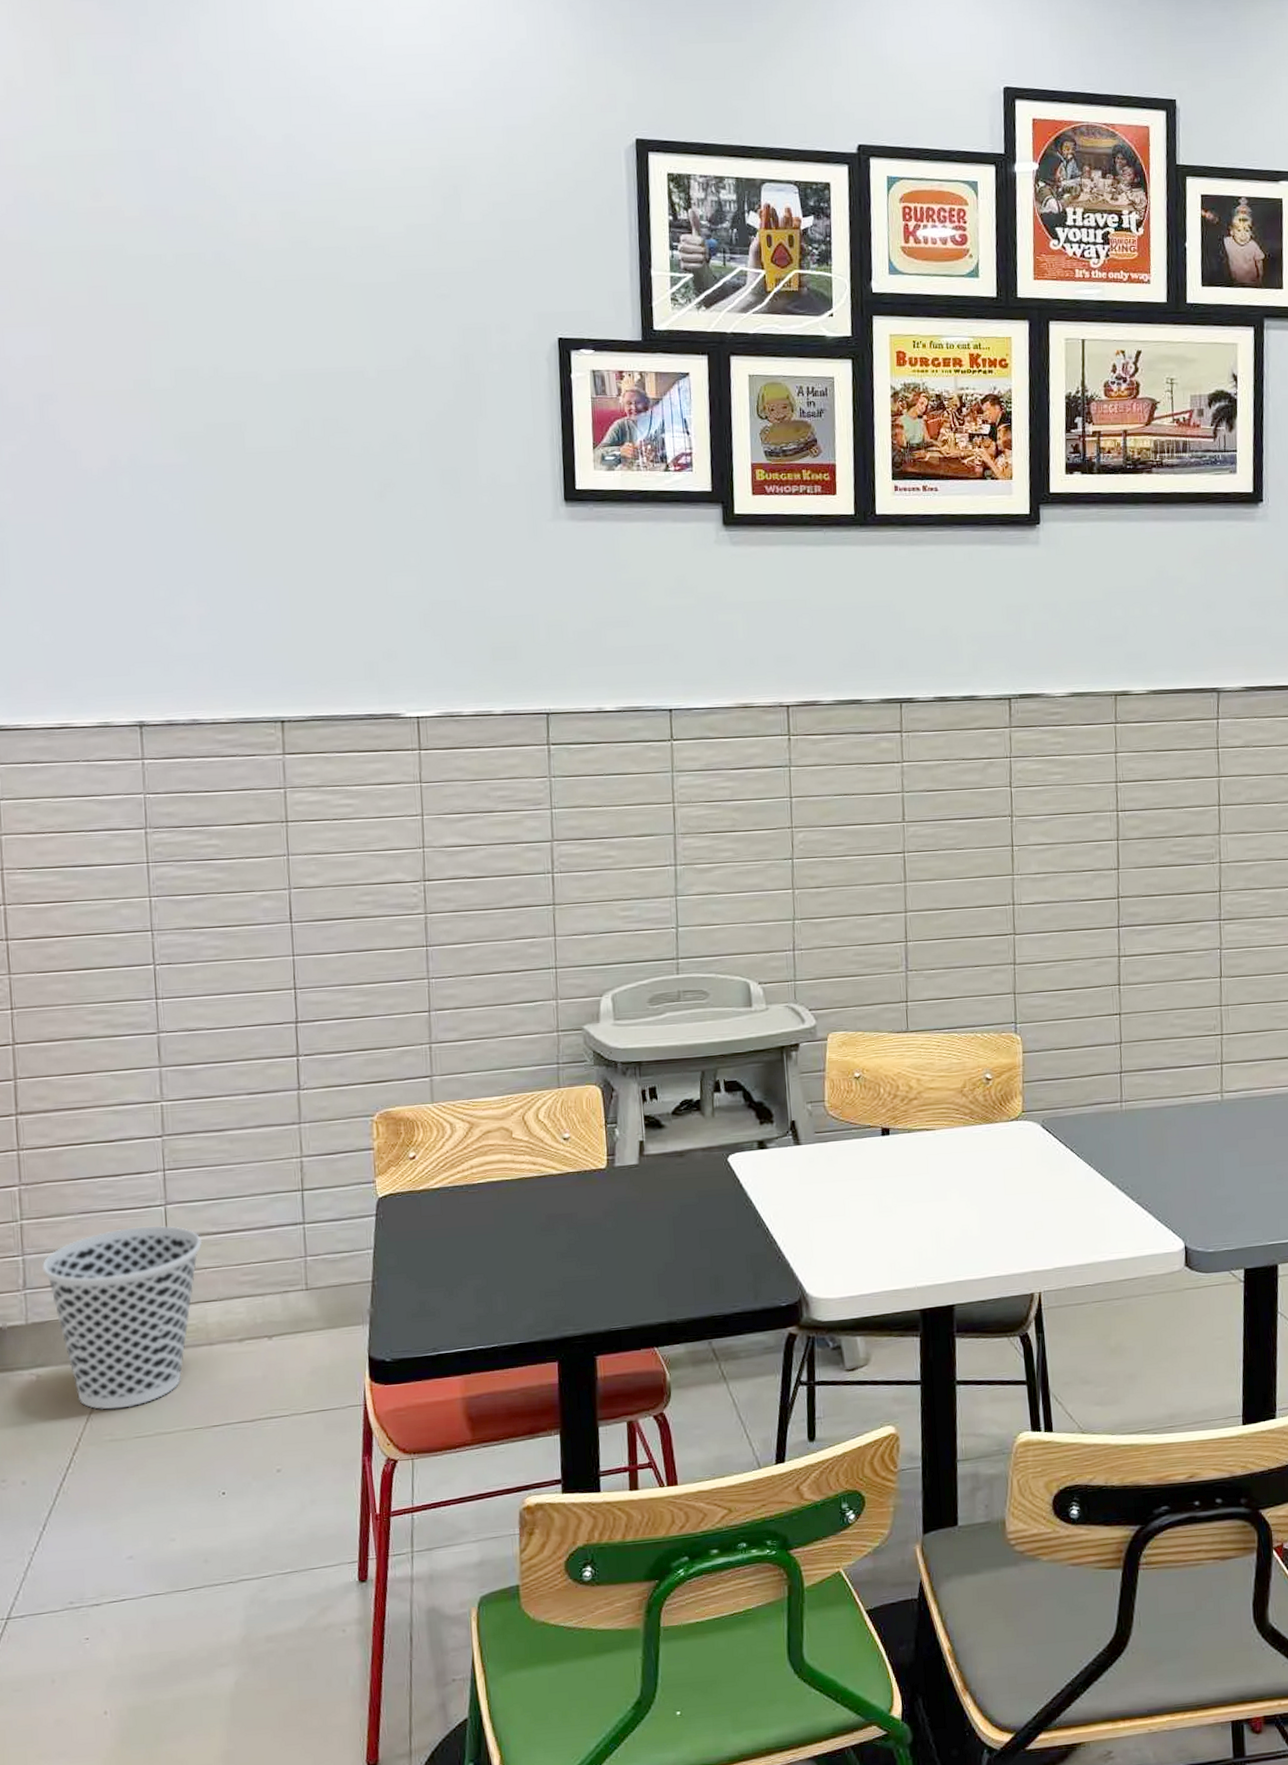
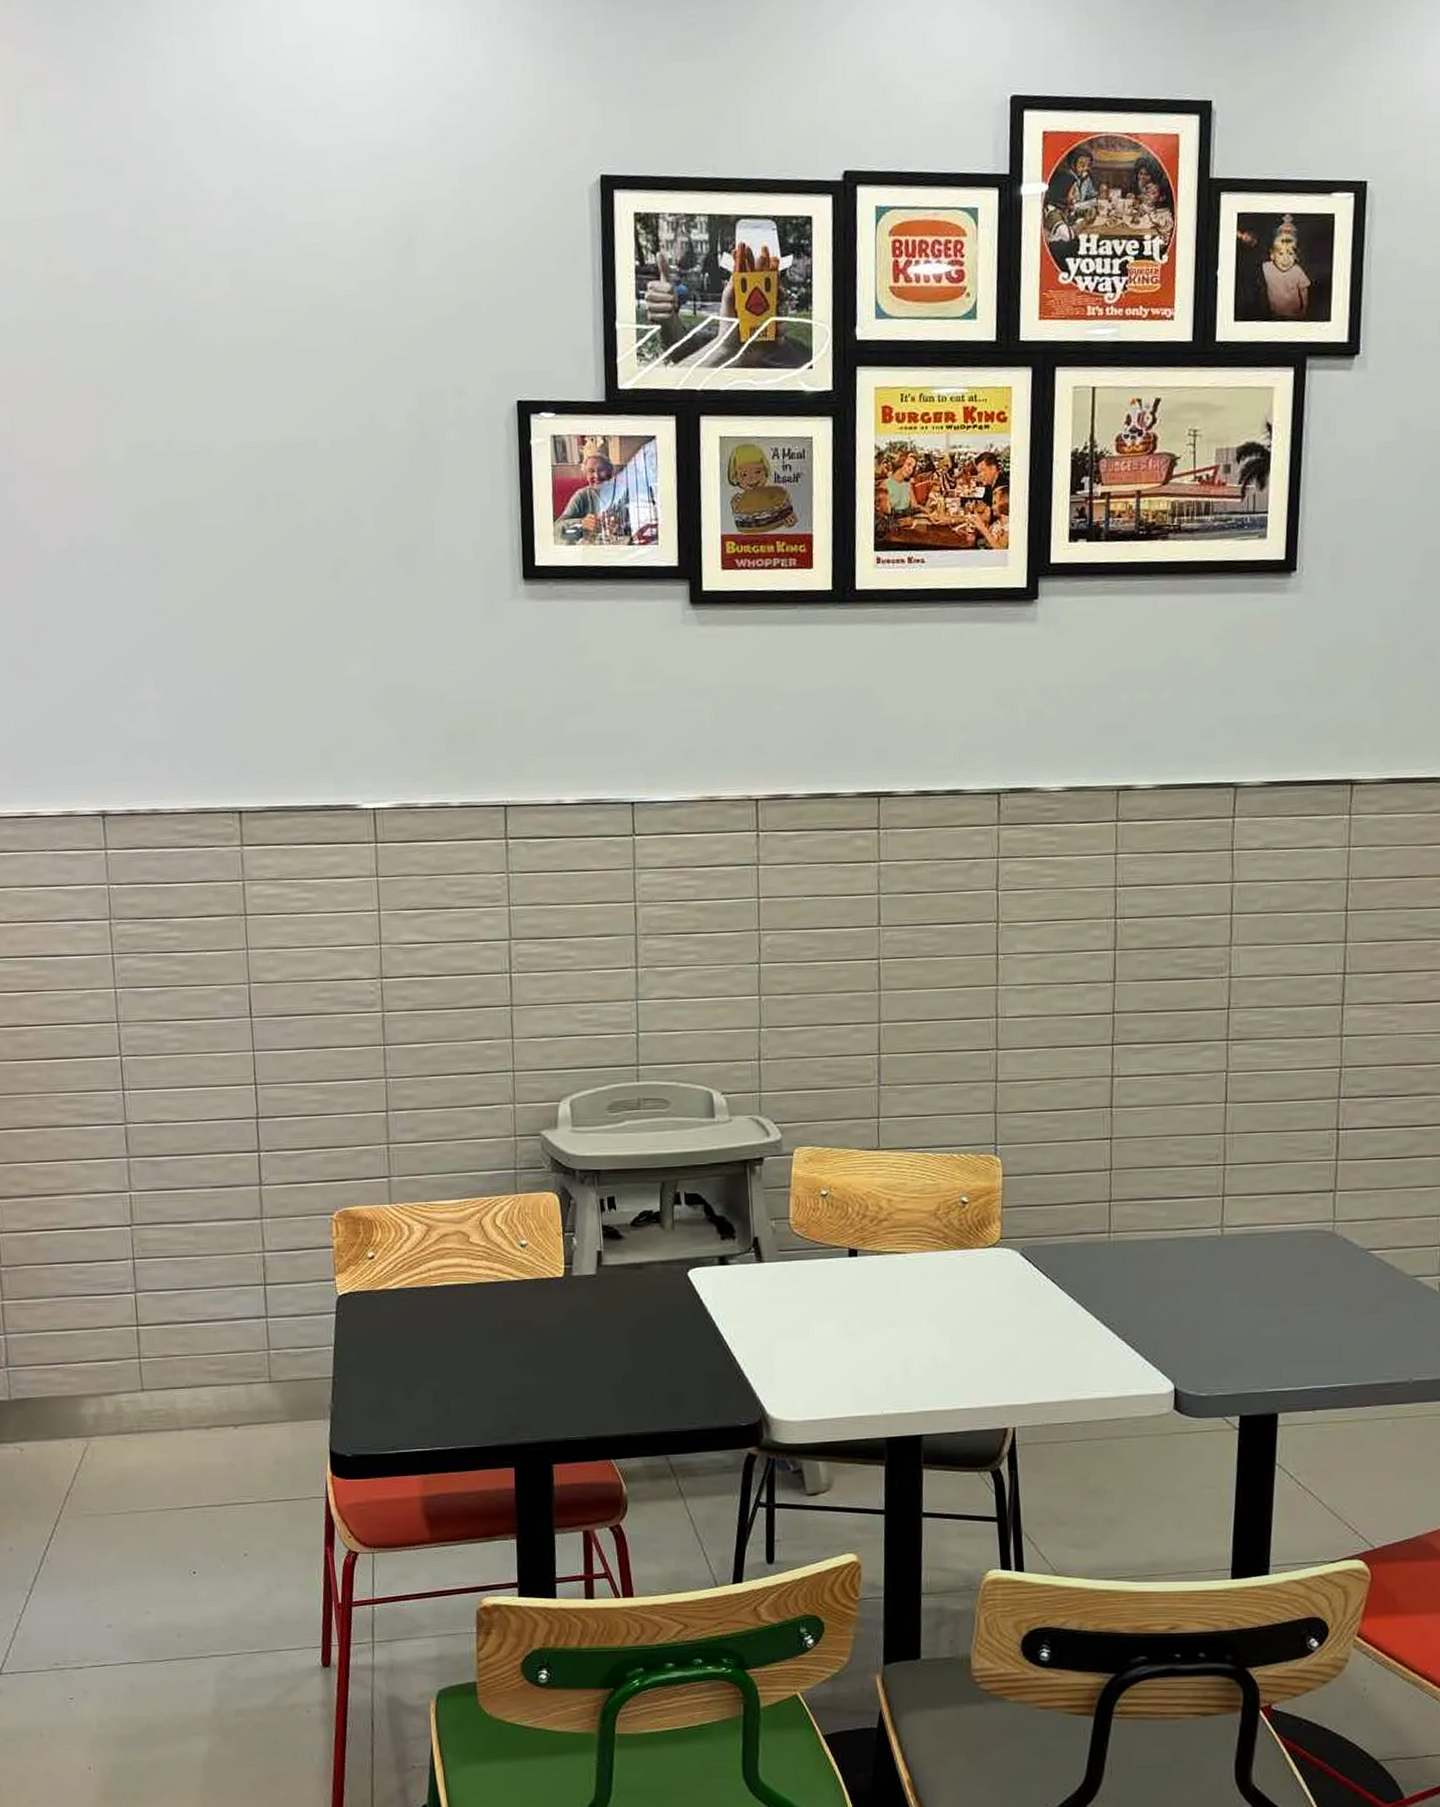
wastebasket: present [42,1226,203,1409] -> none [22,1312,171,1486]

